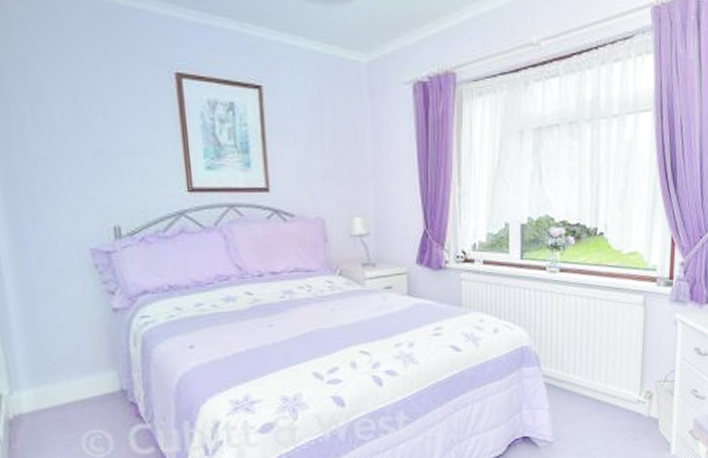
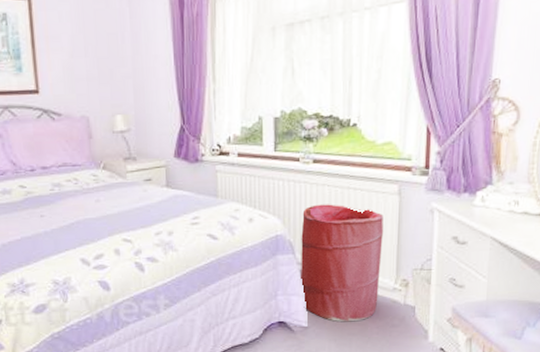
laundry hamper: none [545,314,629,436] -> present [300,204,383,322]

